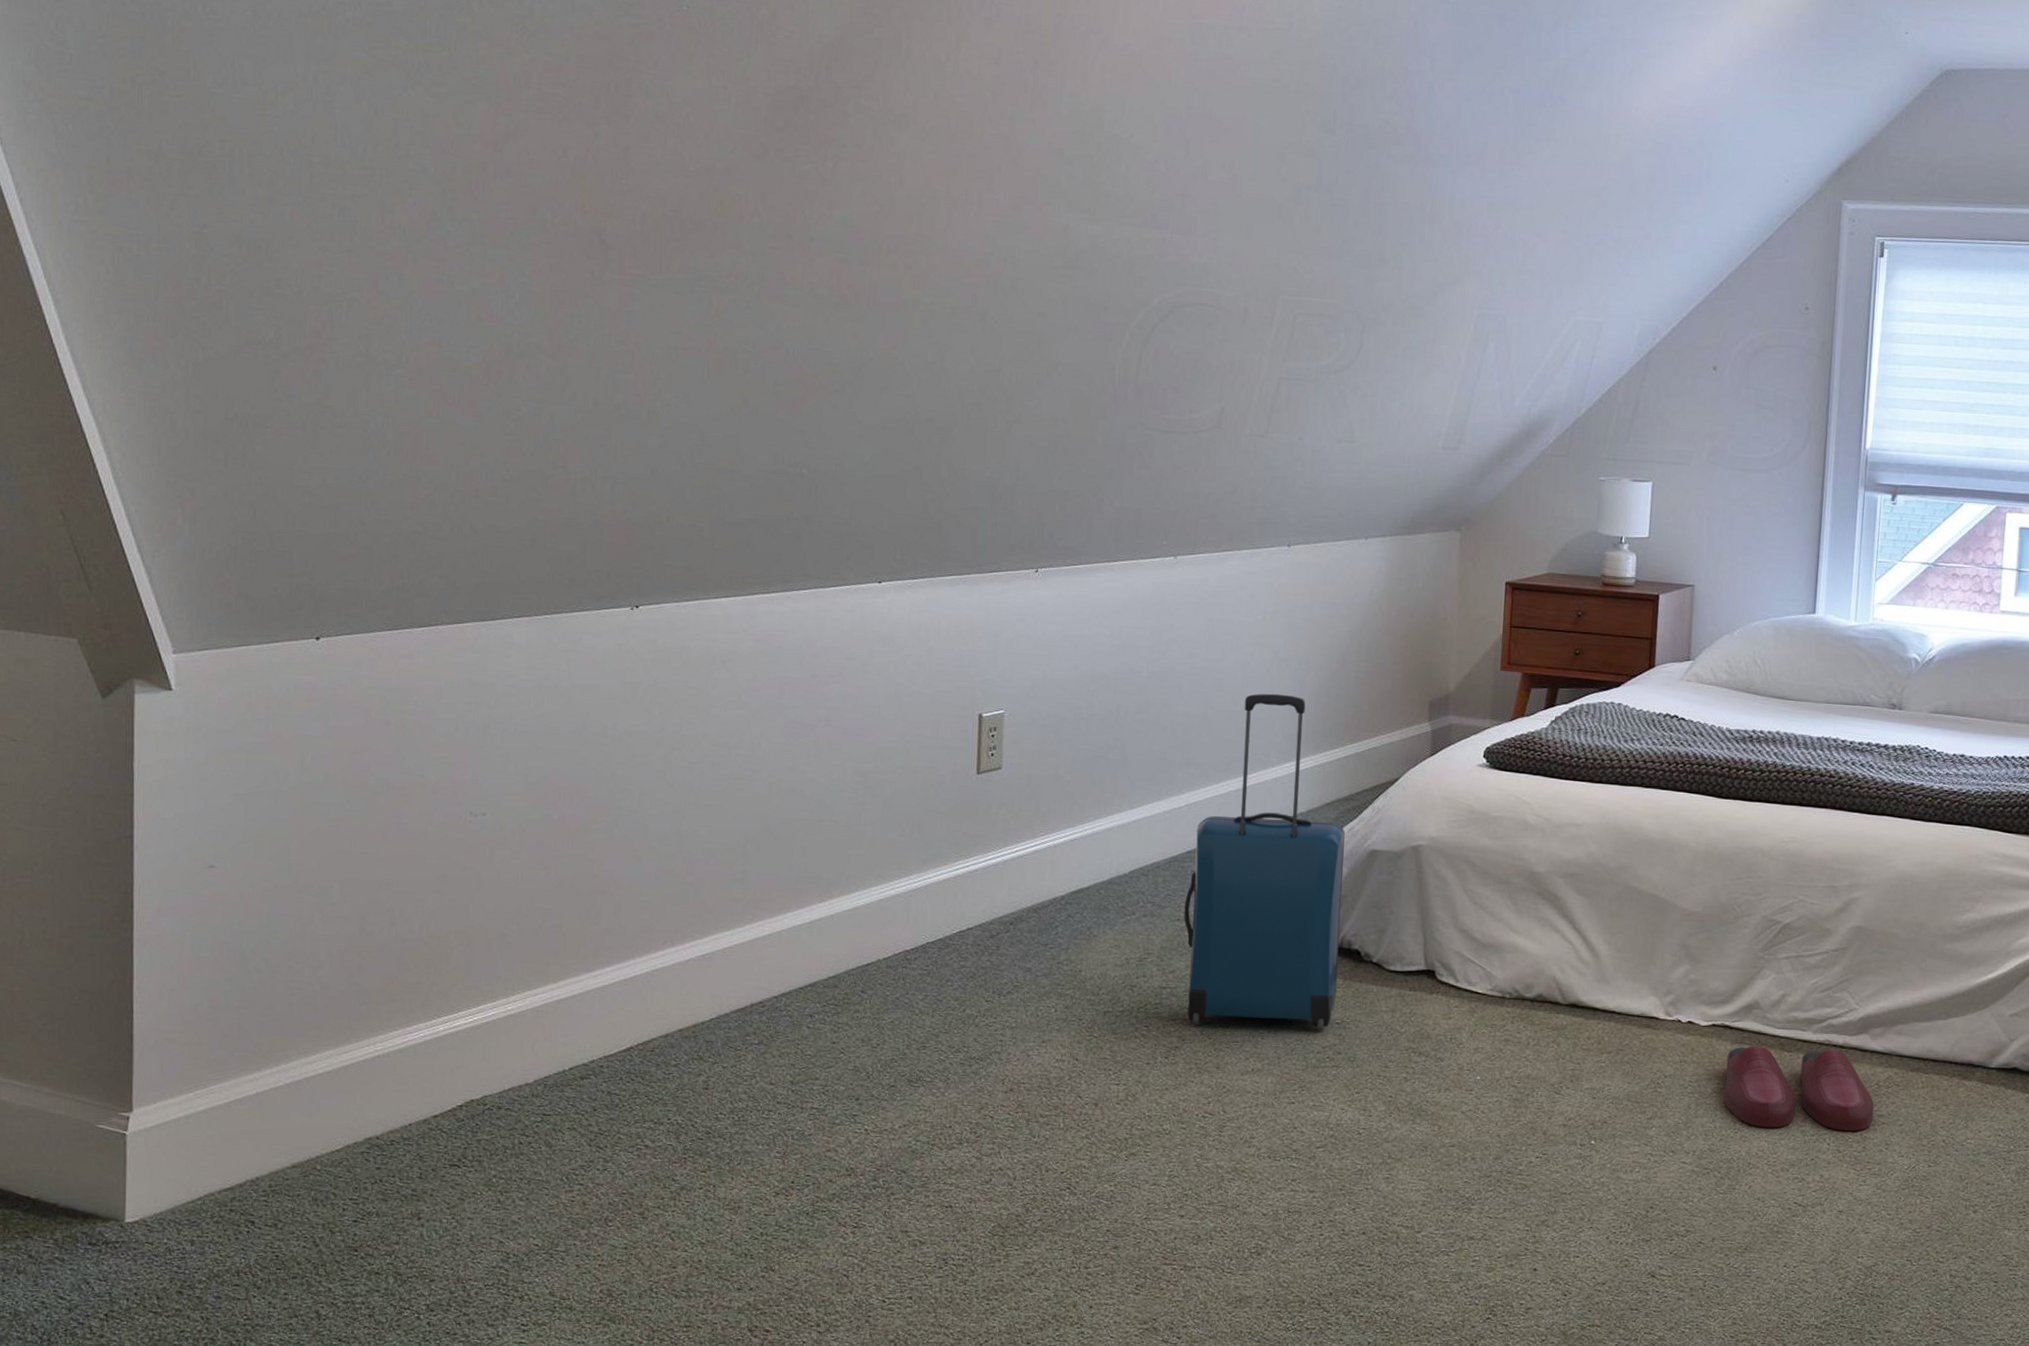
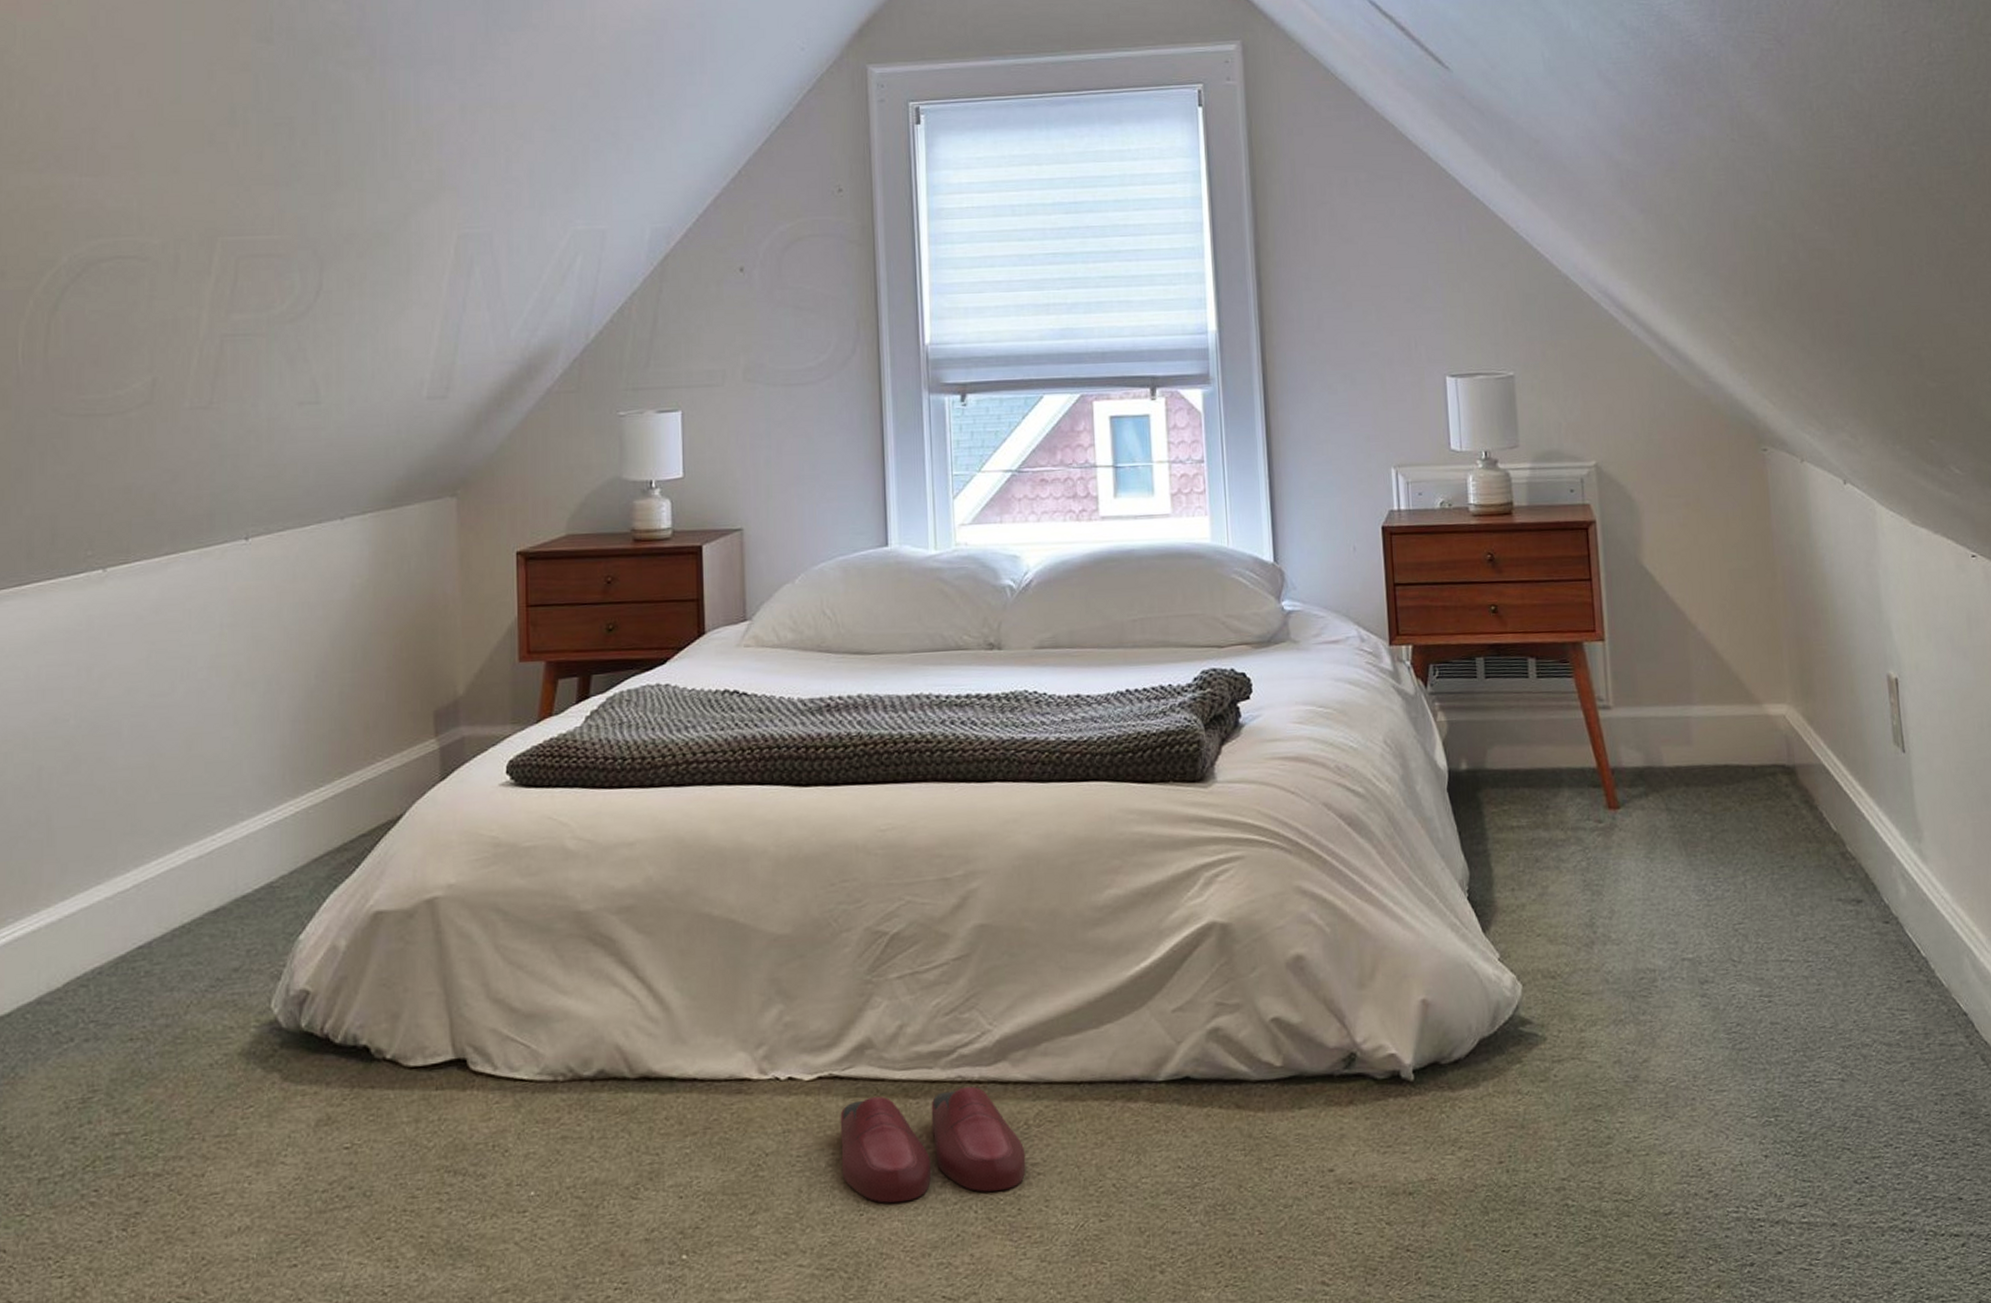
suitcase: present [1184,693,1345,1031] -> none [138,725,342,1179]

